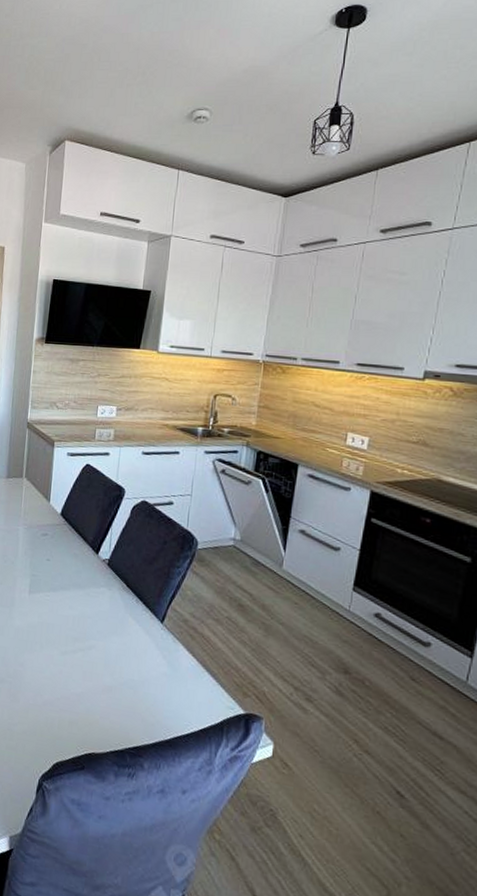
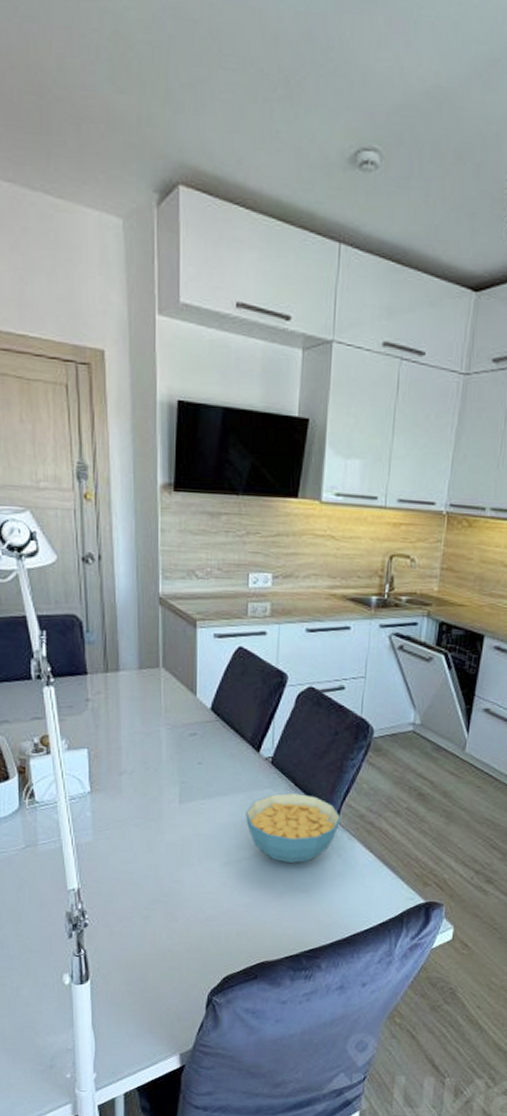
cereal bowl: none [83,592,166,659] -> present [246,792,340,864]

